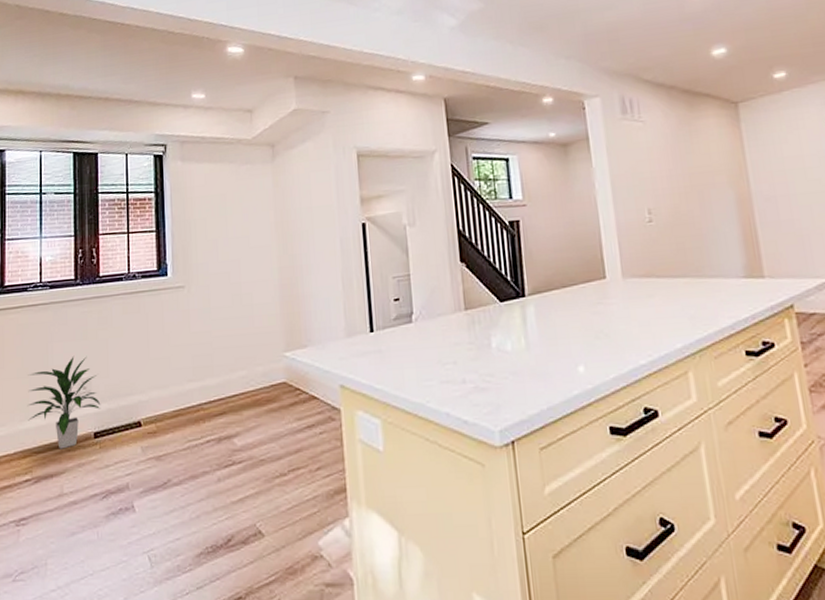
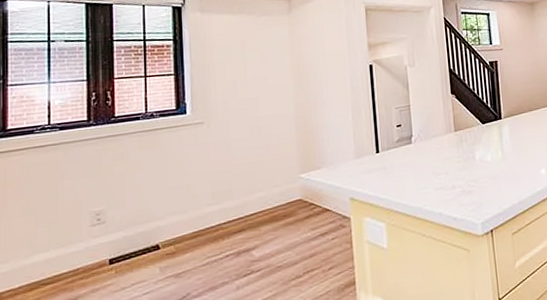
indoor plant: present [28,355,101,449] -> none [34,190,117,278]

